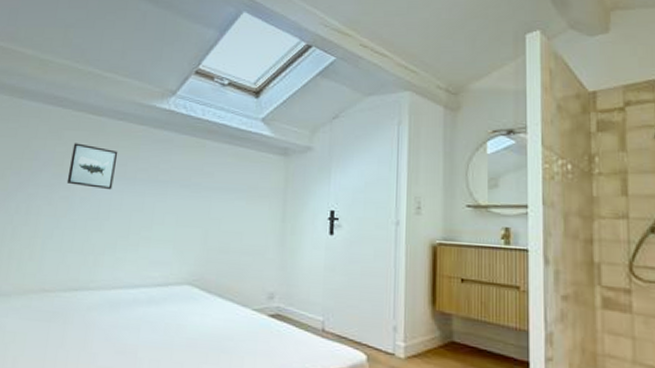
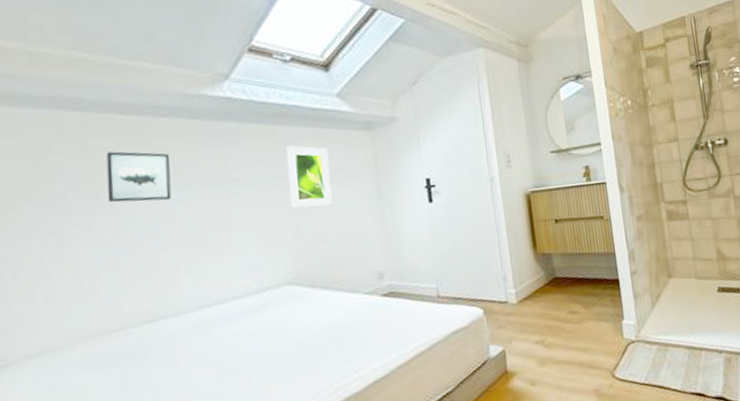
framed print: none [203,159,245,220] -> present [286,145,333,209]

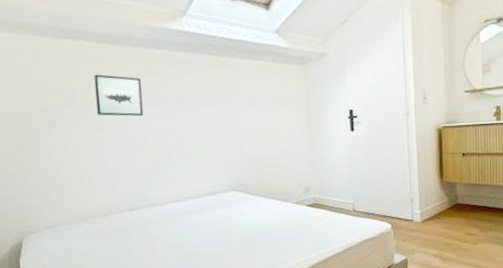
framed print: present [286,145,333,209] -> none [233,75,270,130]

